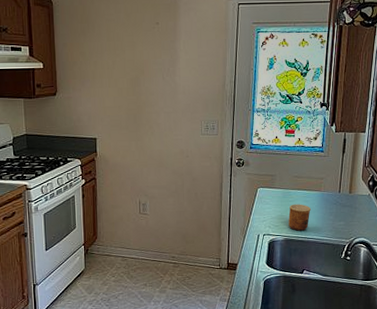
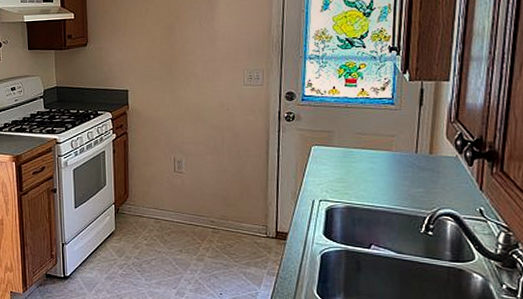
cup: present [288,204,311,231] -> none [350,165,379,197]

